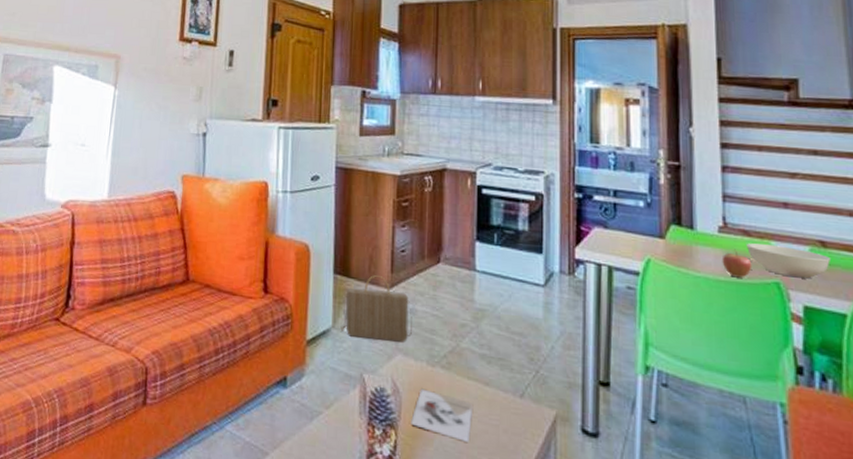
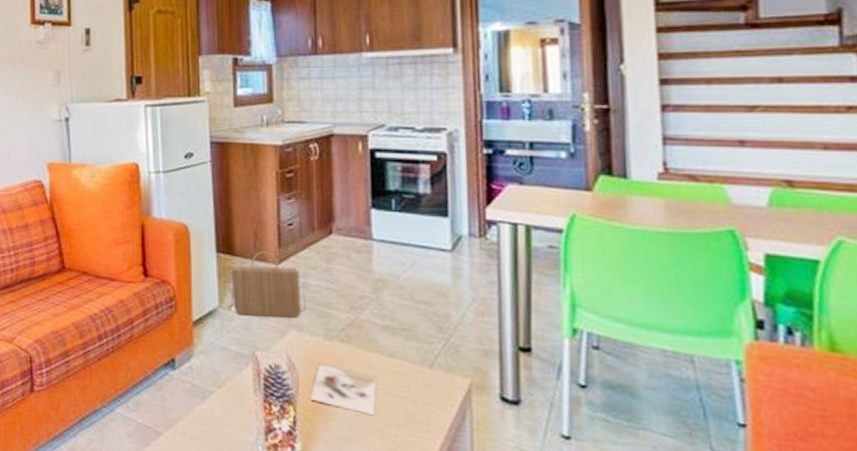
fruit: present [722,249,752,278] -> none [662,196,700,228]
bowl: present [745,243,832,279] -> none [692,189,801,224]

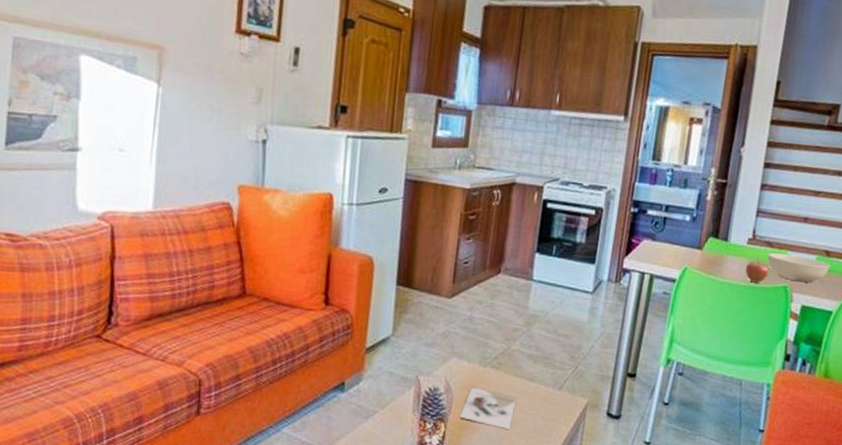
shopping bag: present [228,250,305,318] -> none [400,285,469,347]
fruit: none [662,196,700,228] -> present [745,258,769,283]
bowl: none [692,189,801,224] -> present [767,253,831,283]

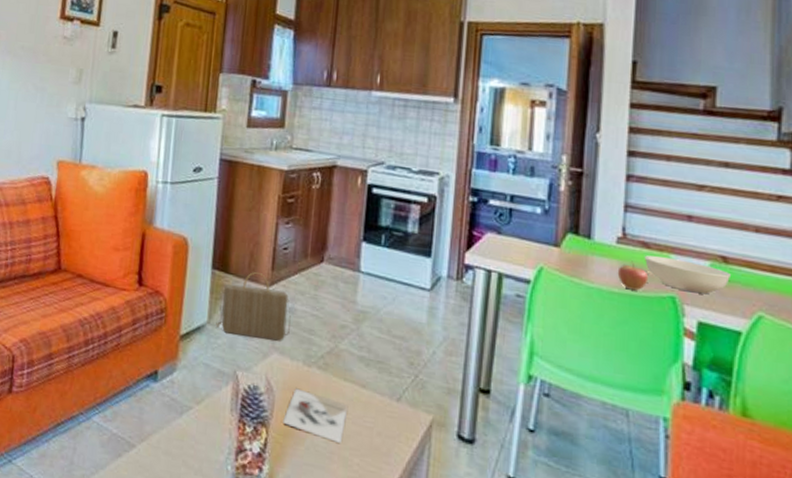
shopping bag: none [400,285,469,347] -> present [216,271,291,341]

